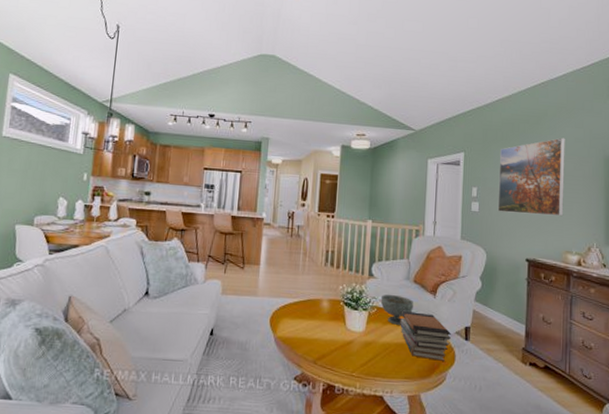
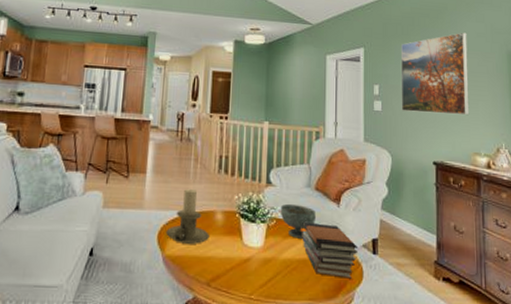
candle holder: none [277,278,316,328] -> present [166,188,209,244]

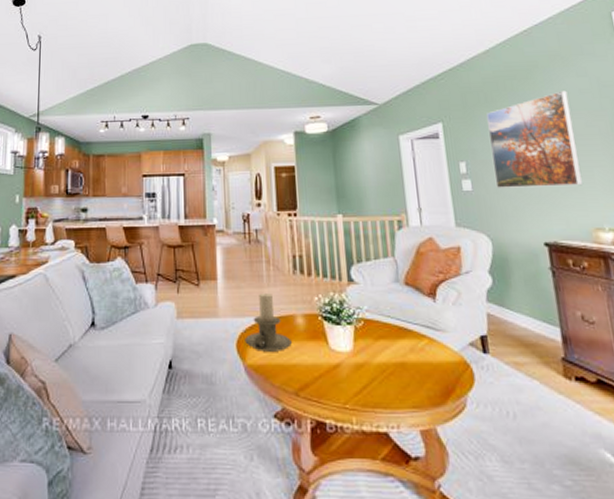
bowl: present [280,203,316,239] -> none [367,301,410,340]
book stack: present [302,223,359,279] -> none [395,322,465,382]

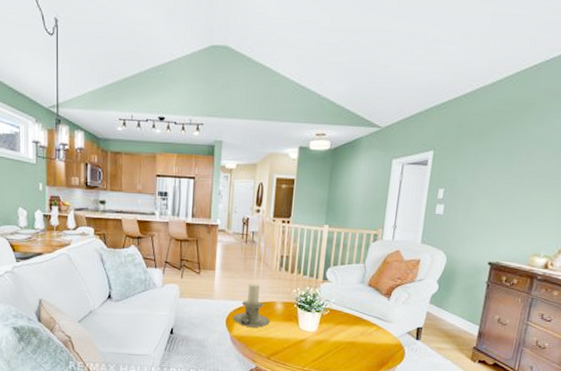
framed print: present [487,90,583,188] -> none [464,130,553,218]

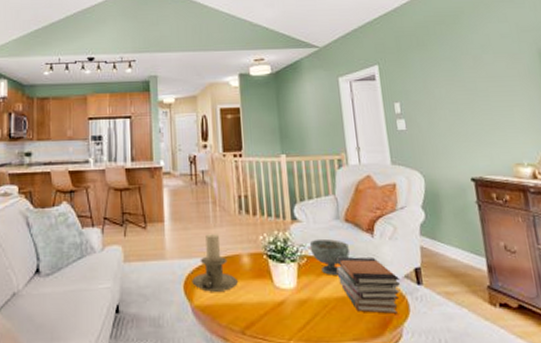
bowl: none [333,297,367,326] -> present [310,238,350,275]
book stack: none [352,313,403,358] -> present [336,257,400,314]

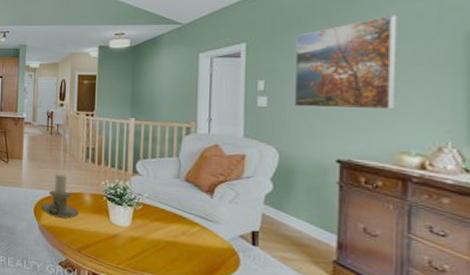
bowl: present [310,238,350,275] -> none [147,192,185,223]
book stack: present [336,257,400,314] -> none [170,209,235,265]
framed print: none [418,35,504,127] -> present [293,15,397,110]

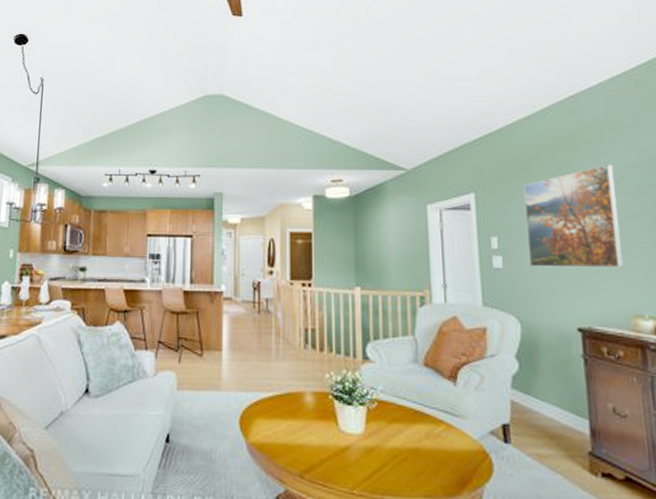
candle holder: present [41,173,79,219] -> none [249,366,299,430]

